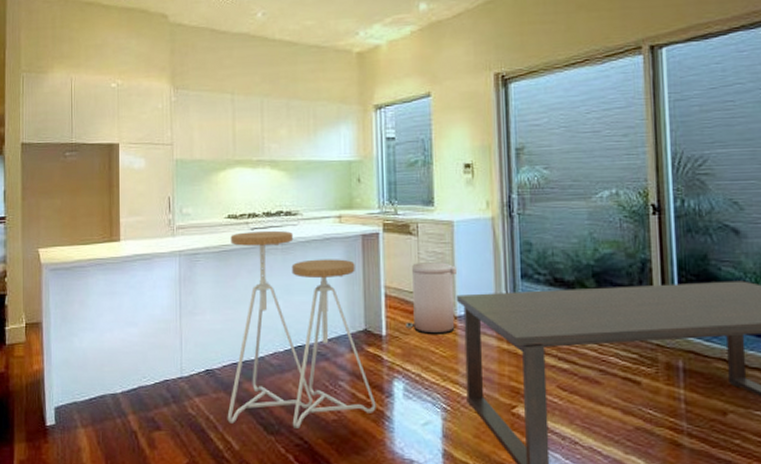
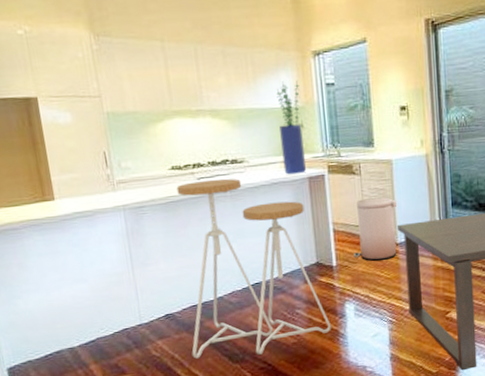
vase: none [335,134,361,231] -> present [276,81,307,175]

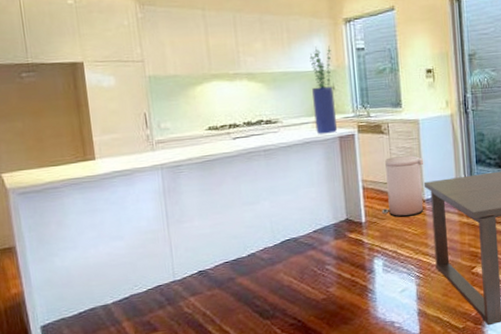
bar stool: present [176,178,331,359] -> none [213,138,360,315]

